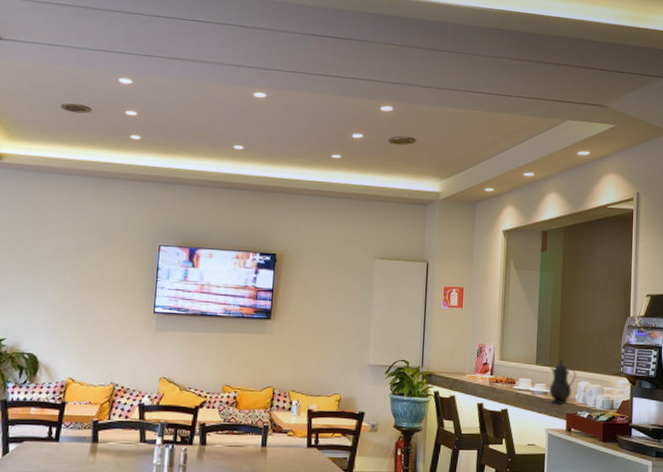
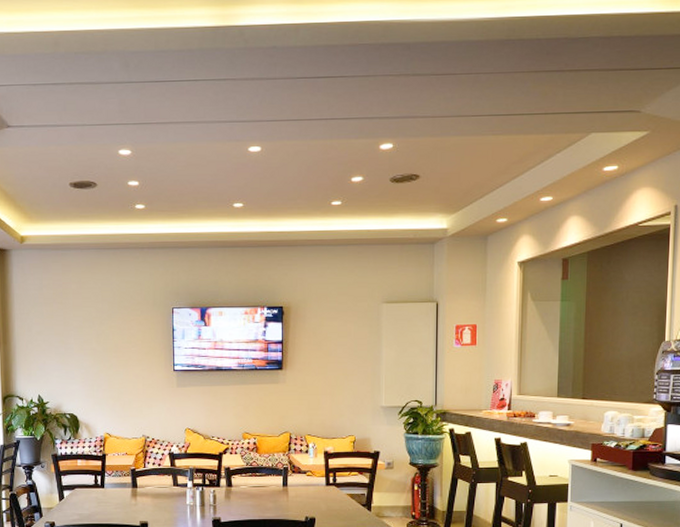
coffeepot: present [548,359,576,404] -> none [571,389,603,435]

